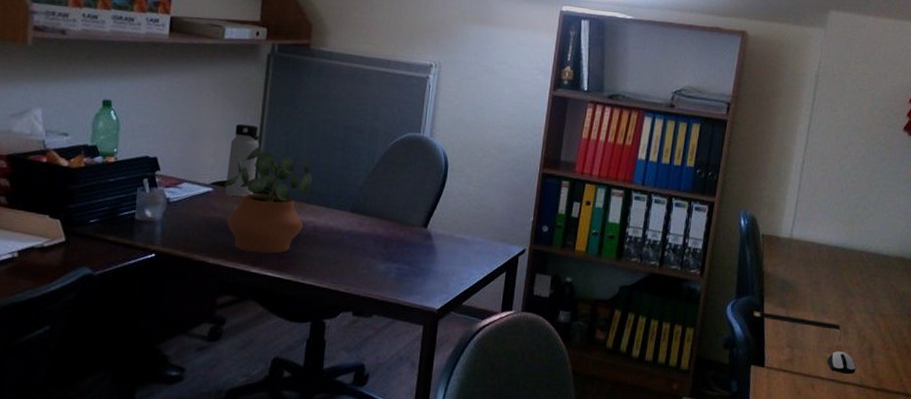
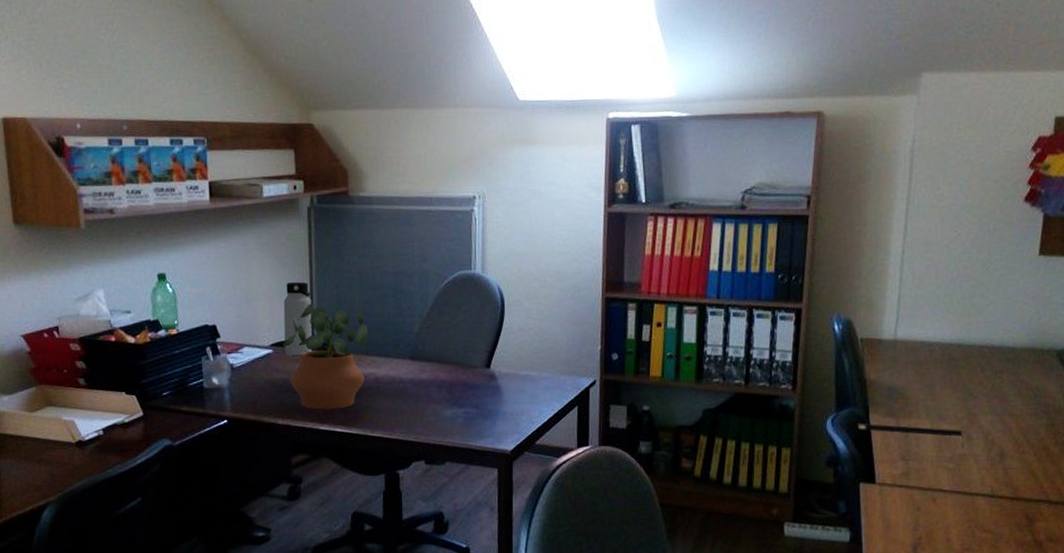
computer mouse: present [827,351,857,375] -> none [949,460,986,485]

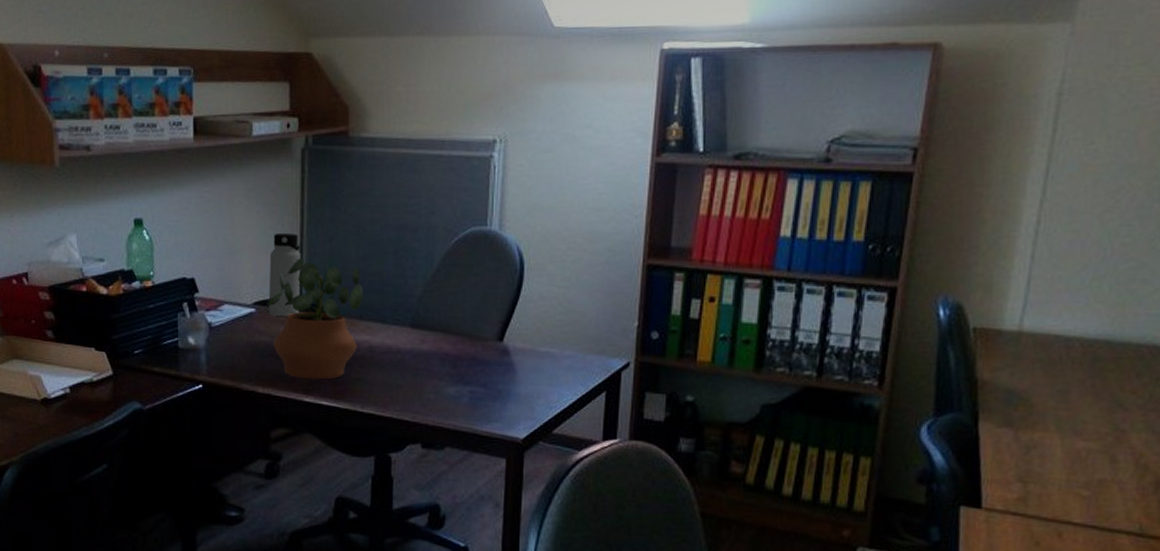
notepad: present [858,423,963,449] -> none [963,432,1106,473]

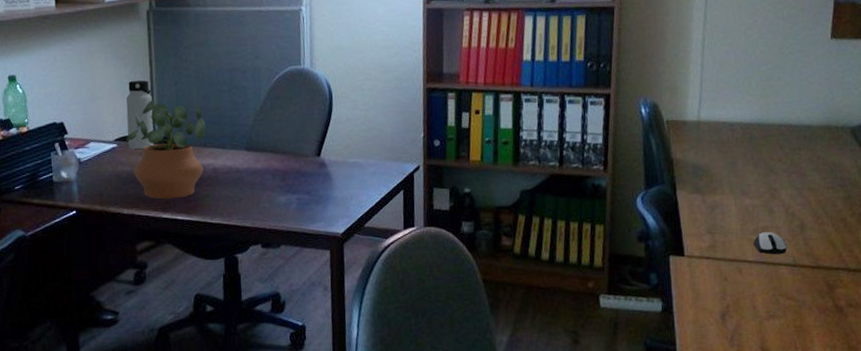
computer mouse: none [1083,487,1133,519] -> present [753,232,788,255]

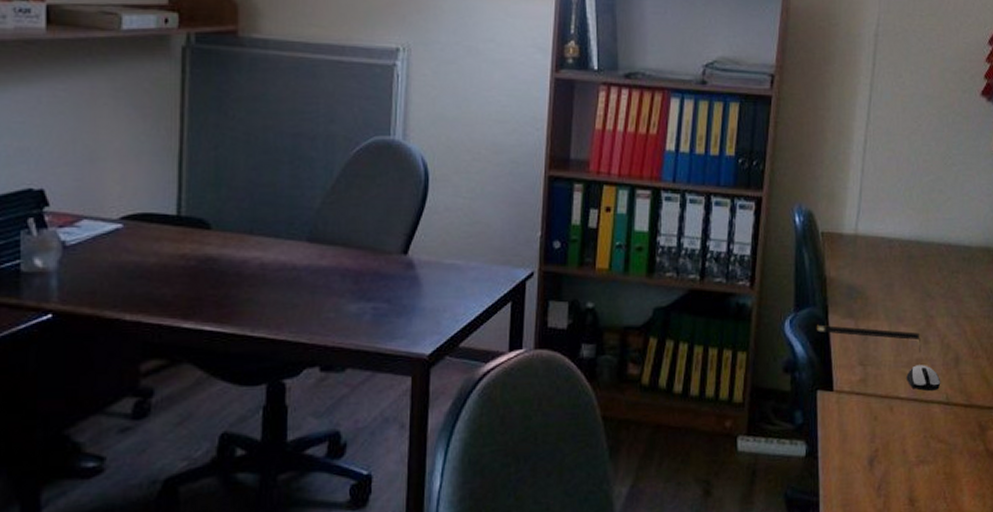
water bottle: present [126,80,154,149] -> none [139,138,180,232]
potted plant: present [126,100,206,199] -> none [137,167,254,303]
notepad: none [666,199,766,221] -> present [817,324,920,353]

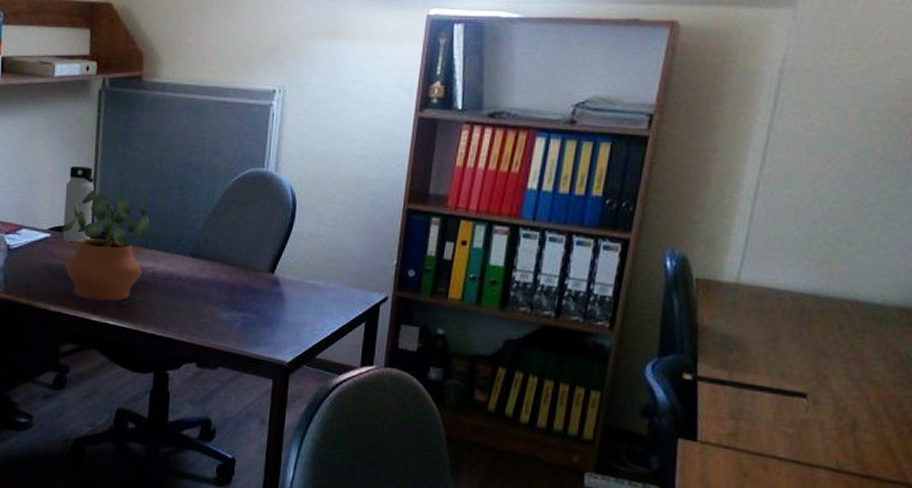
potted plant: none [137,167,254,303] -> present [61,189,149,301]
water bottle: none [139,138,180,232] -> present [62,165,94,242]
computer mouse: present [906,365,941,392] -> none [787,426,831,456]

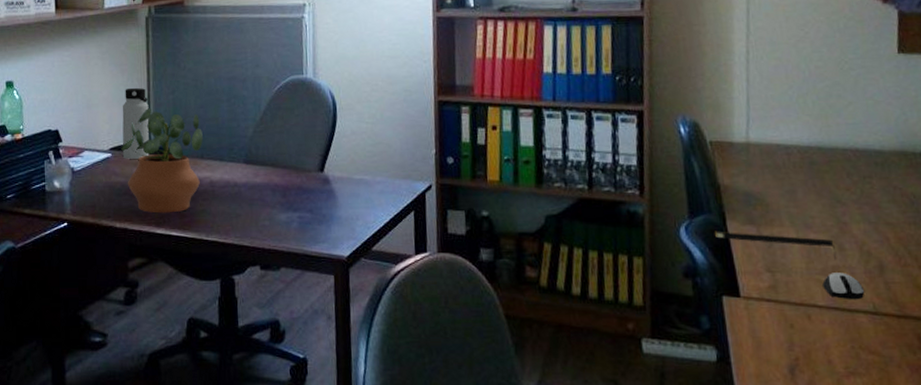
computer mouse: none [787,426,831,456] -> present [822,272,865,300]

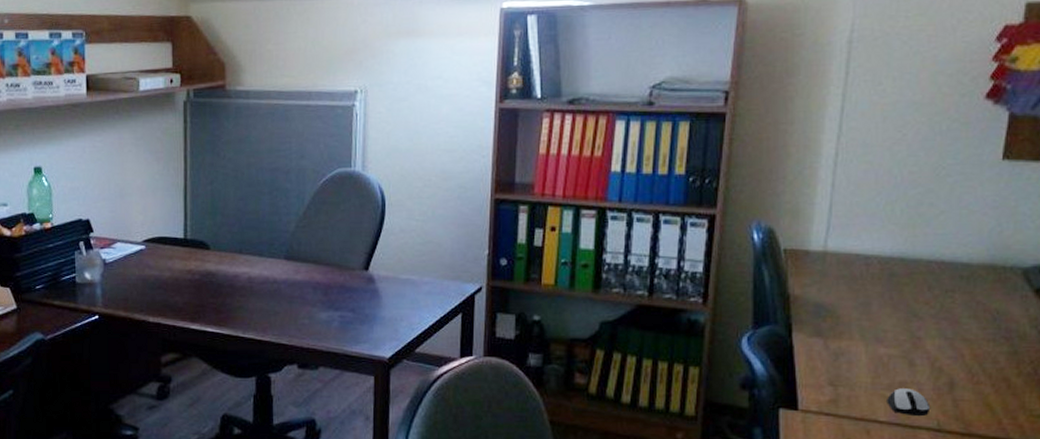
potted plant: present [121,108,203,213] -> none [155,199,242,309]
water bottle: present [122,87,150,159] -> none [156,177,186,252]
notepad: present [715,231,836,260] -> none [779,342,905,376]

